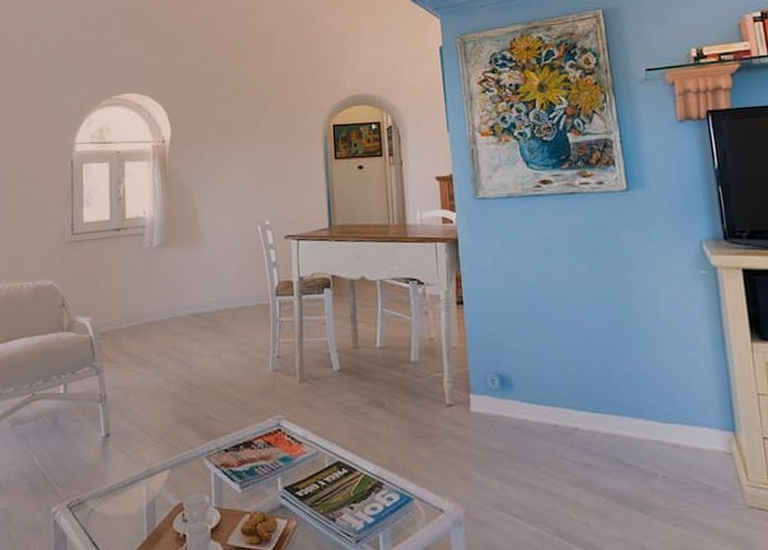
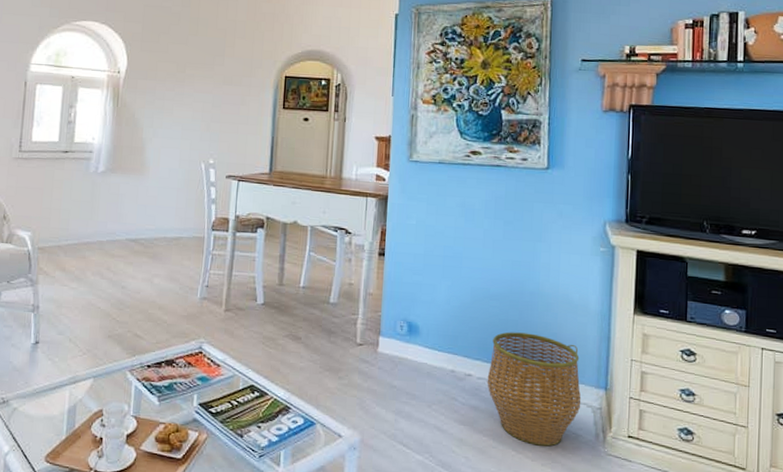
basket: none [596,374,709,503] -> present [487,332,582,447]

